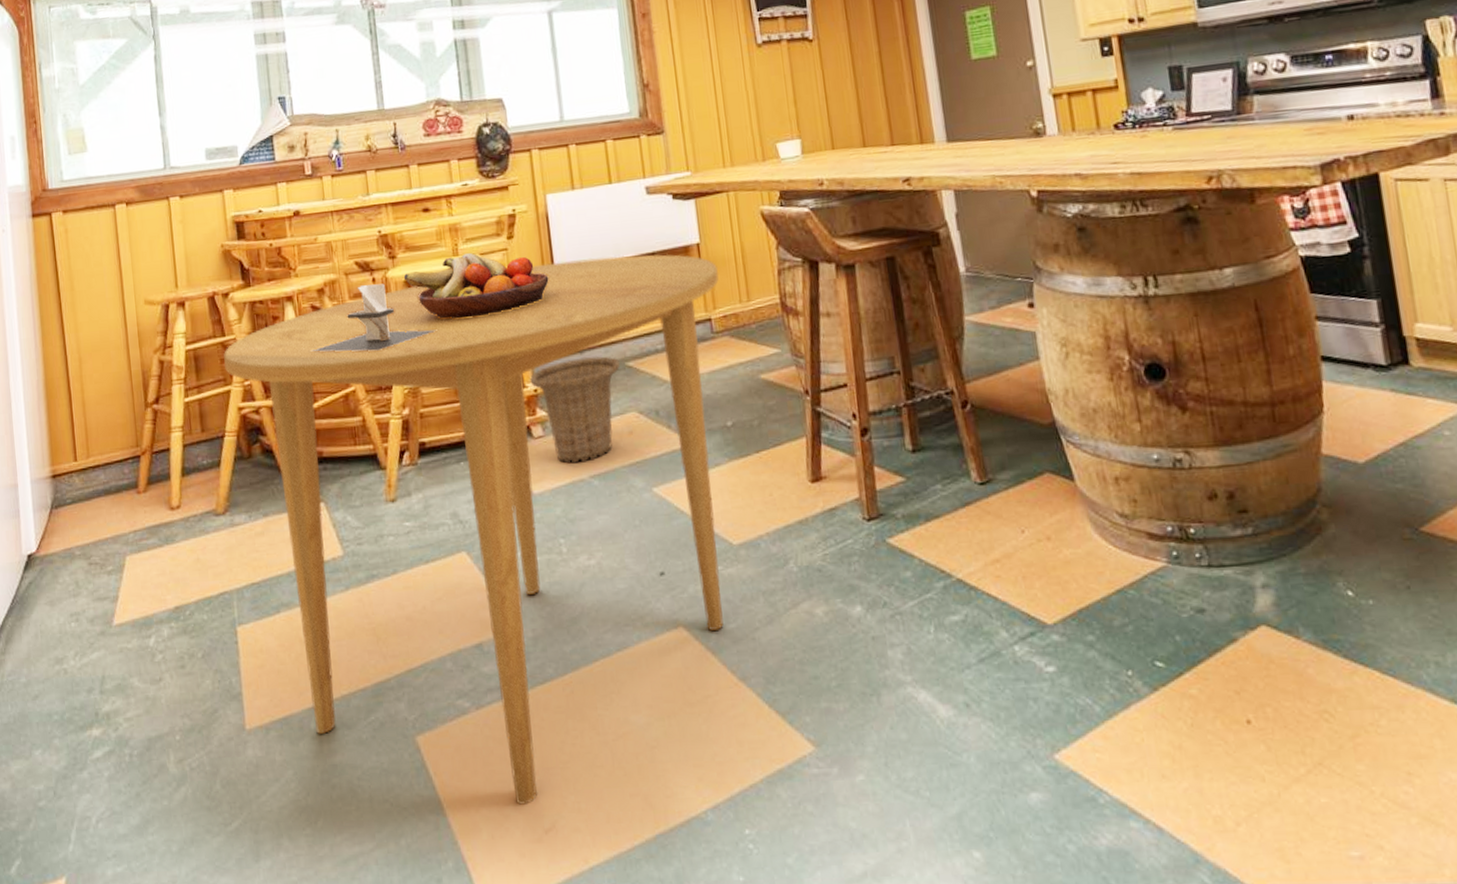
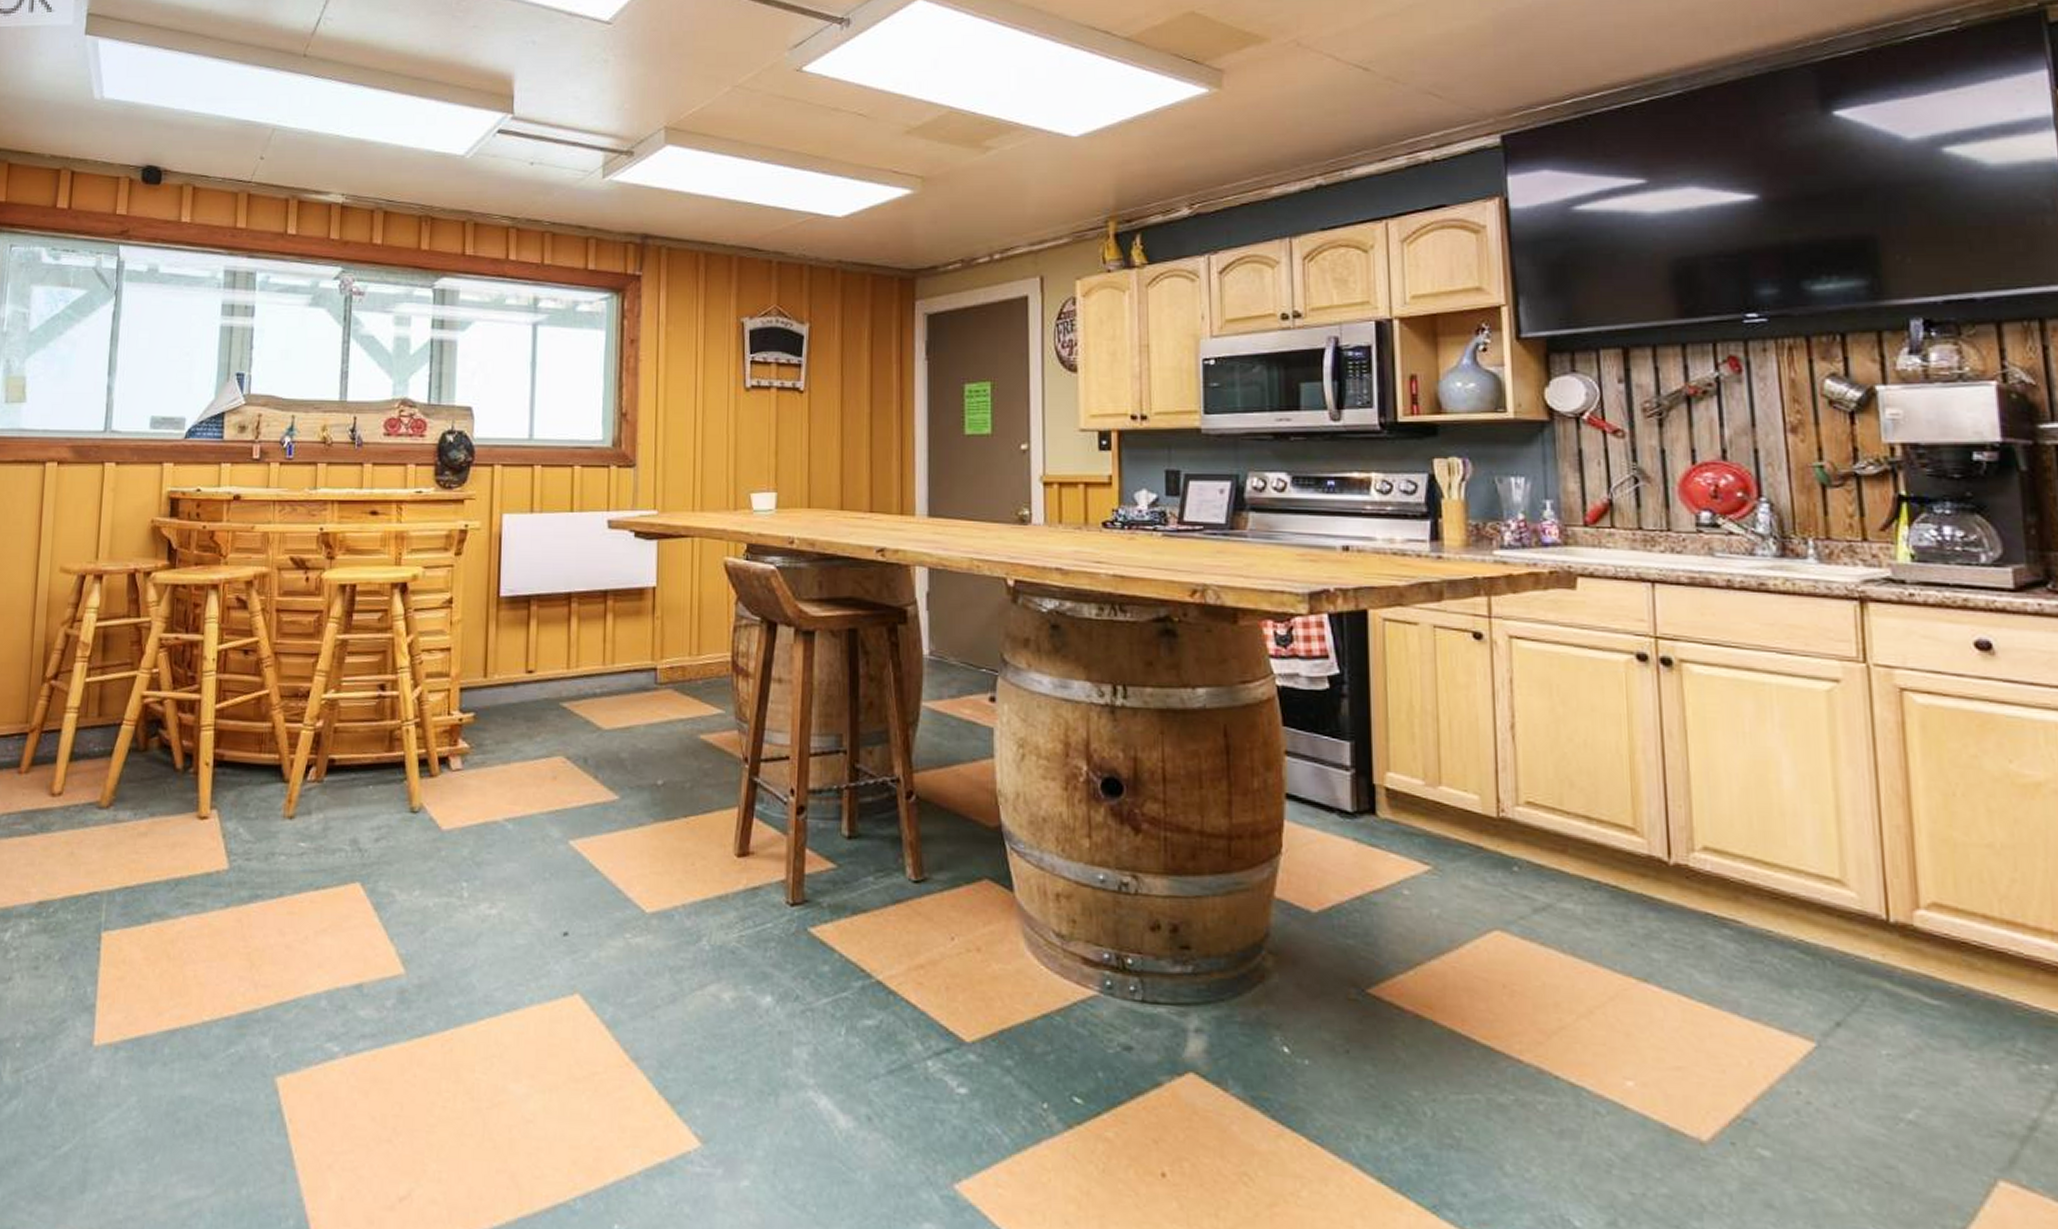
dining table: present [224,254,724,805] -> none [134,586,672,1167]
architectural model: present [309,283,439,353] -> none [227,583,368,655]
fruit bowl: present [403,252,549,319] -> none [339,563,492,633]
basket: present [530,356,620,463] -> none [456,690,554,803]

